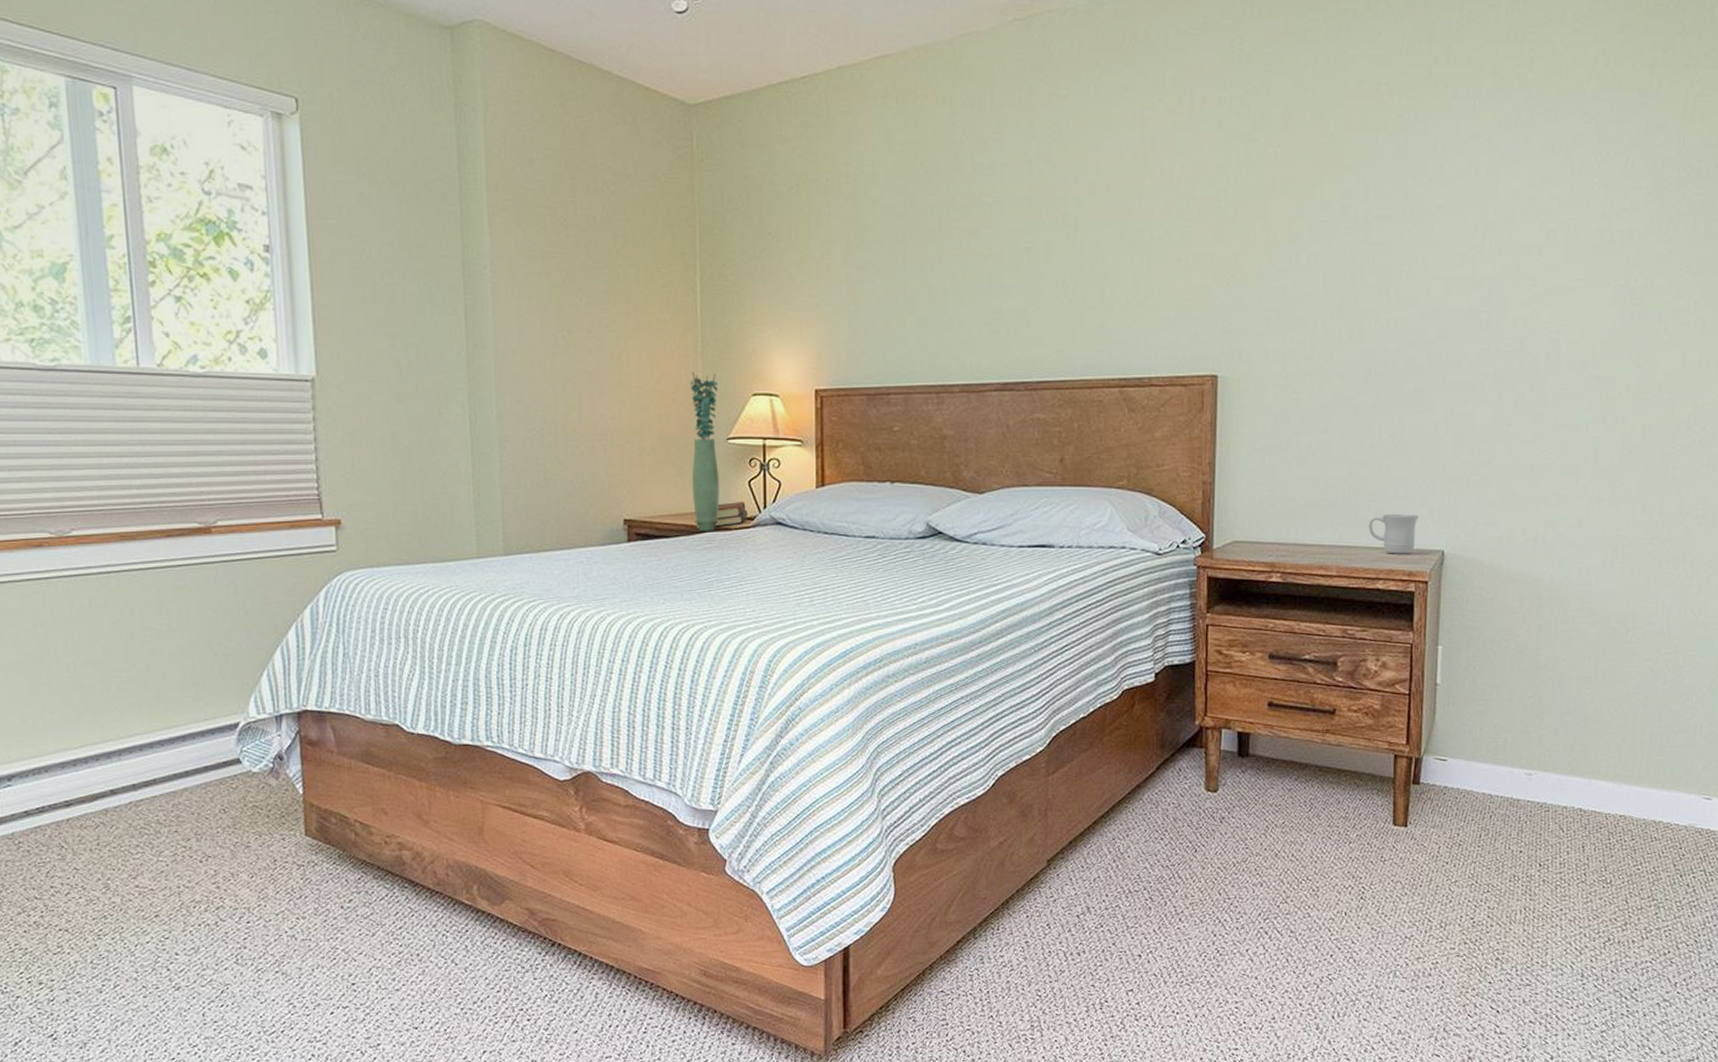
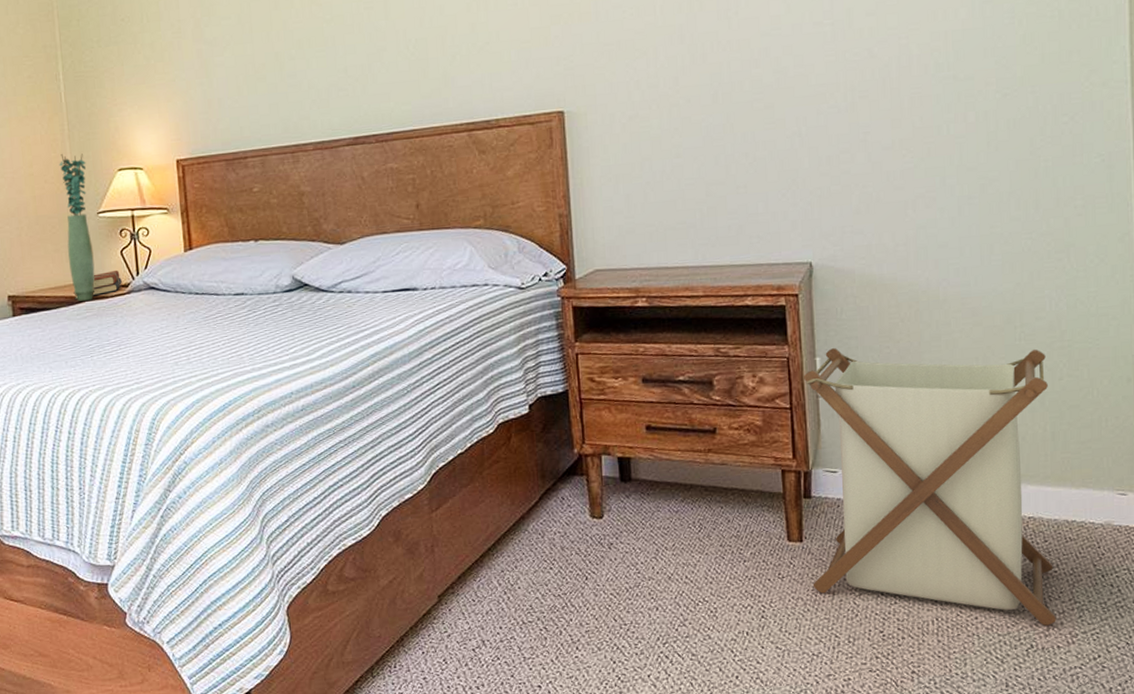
mug: present [1368,513,1419,554] -> none [730,229,782,270]
laundry basket: none [1412,637,1653,920] -> present [803,347,1056,626]

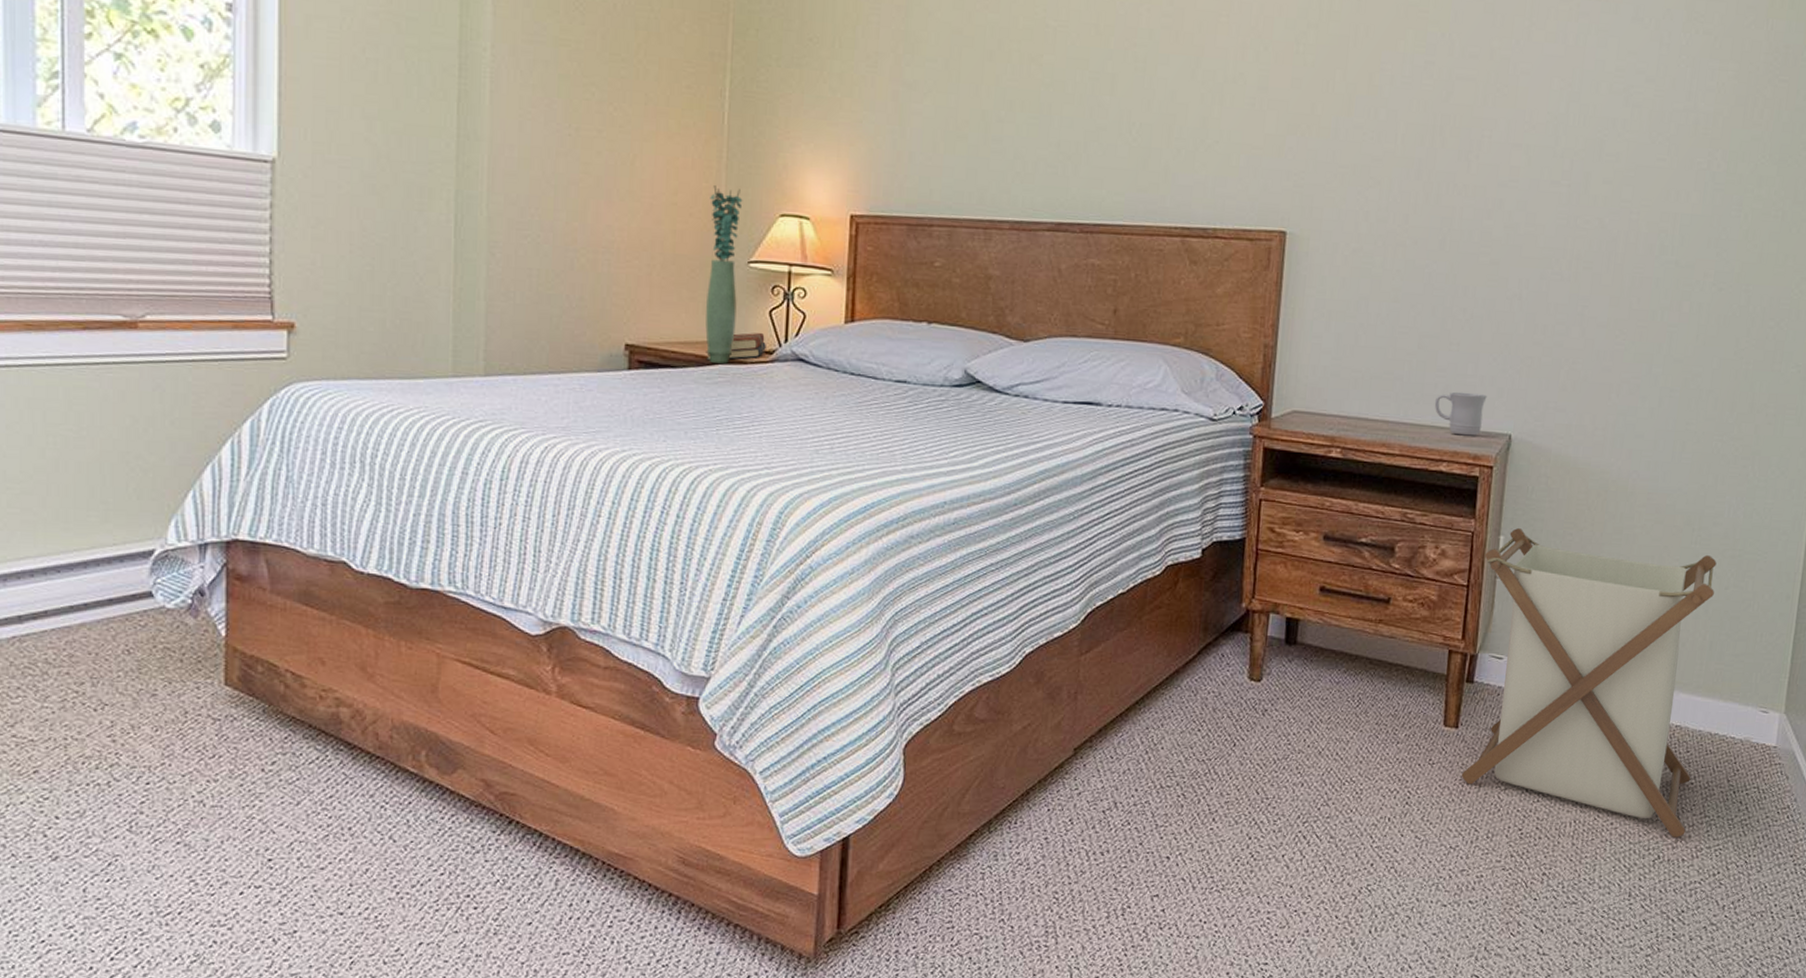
mug: none [730,229,782,270] -> present [1434,391,1487,436]

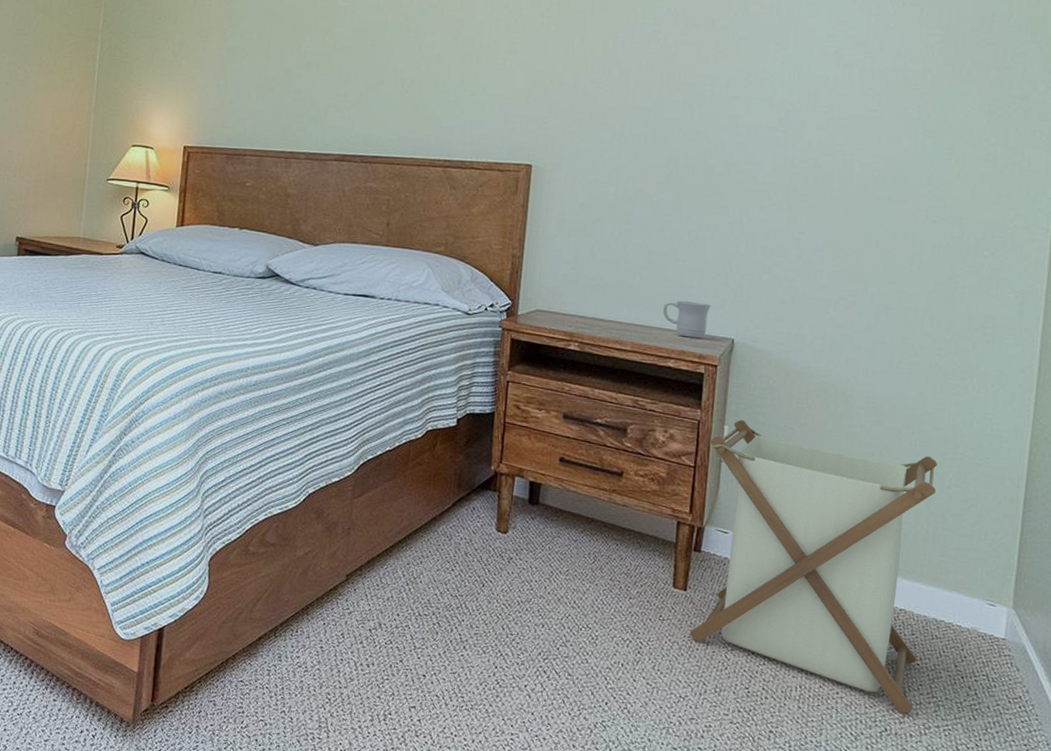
vase: present [705,186,743,364] -> none [73,123,106,254]
books: present [706,333,766,361] -> none [73,232,118,252]

